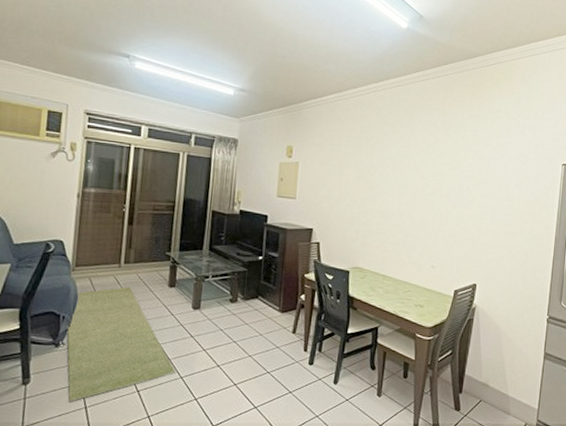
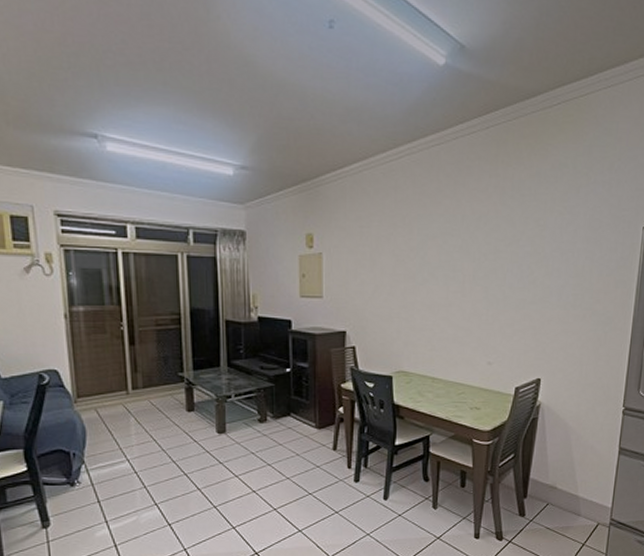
rug: present [67,286,177,402] -> none [80,414,209,542]

